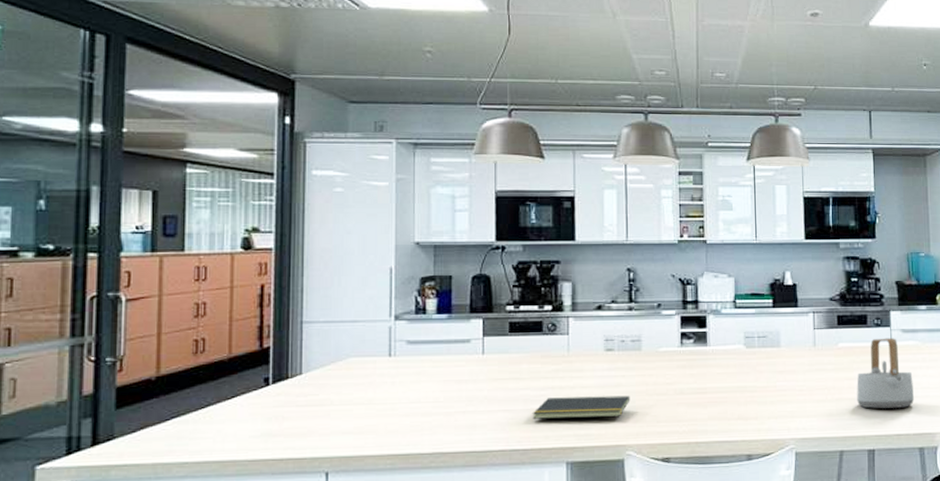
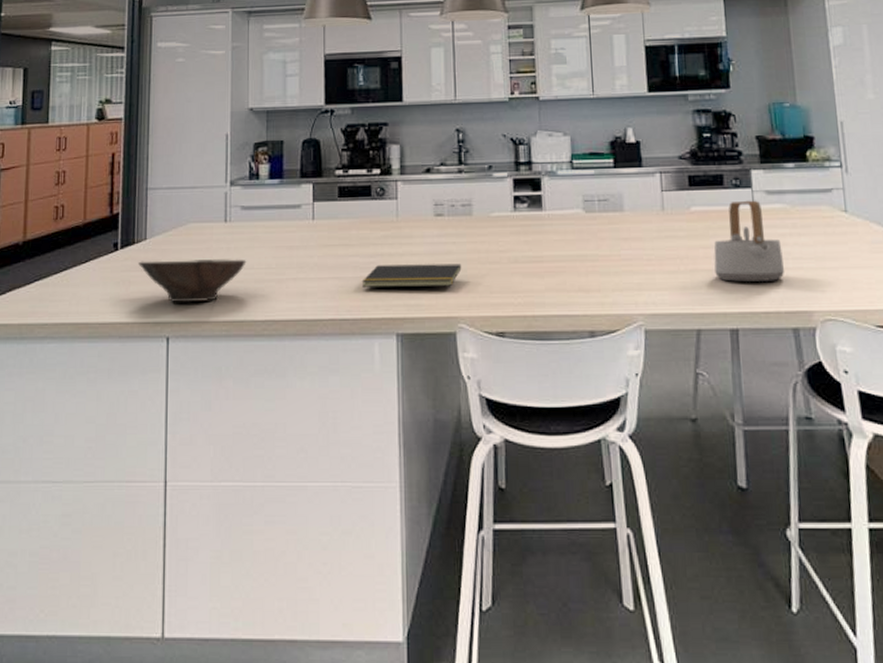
bowl: none [293,393,413,438] -> present [138,259,247,303]

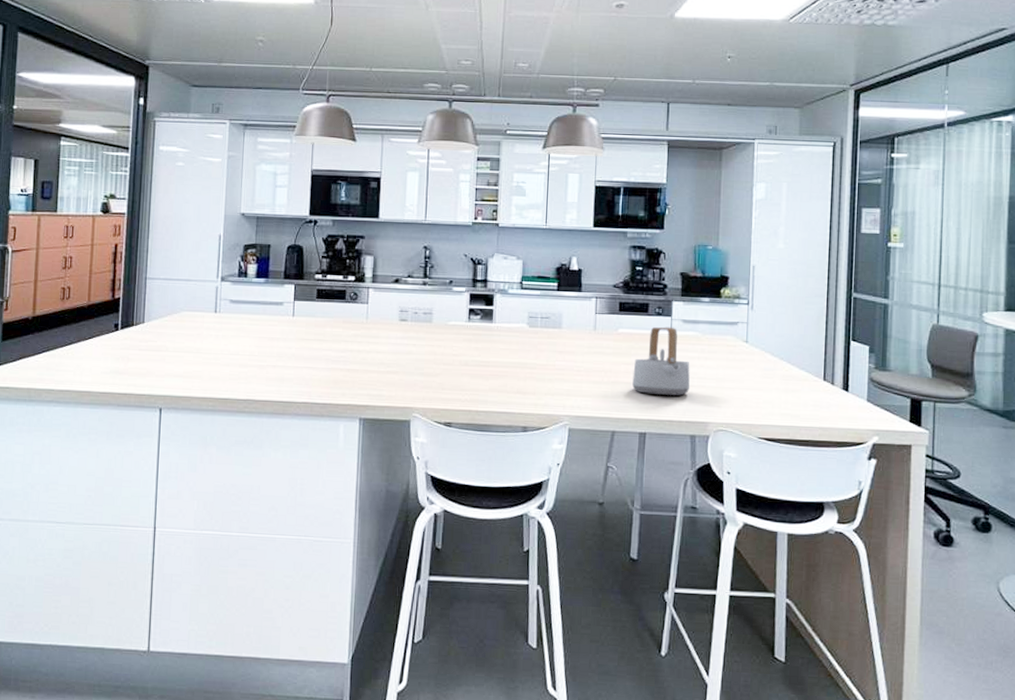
bowl: present [138,259,247,303] -> none [136,341,233,380]
notepad: present [361,263,462,287] -> none [332,359,420,382]

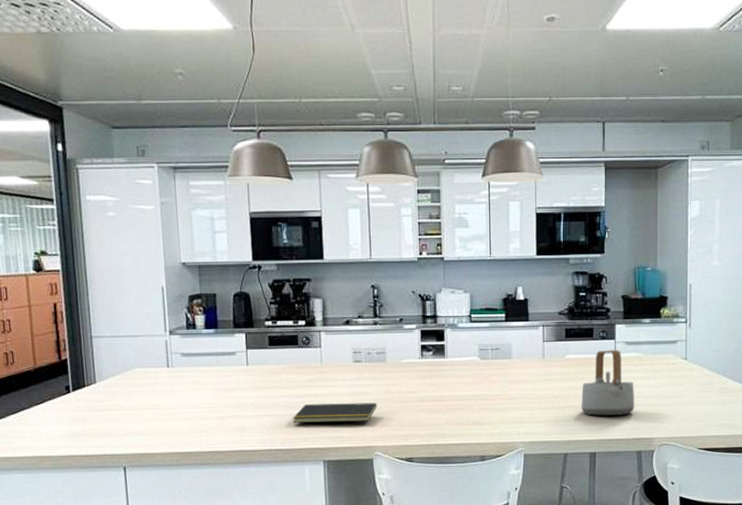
notepad: none [332,359,420,382] -> present [292,402,377,423]

